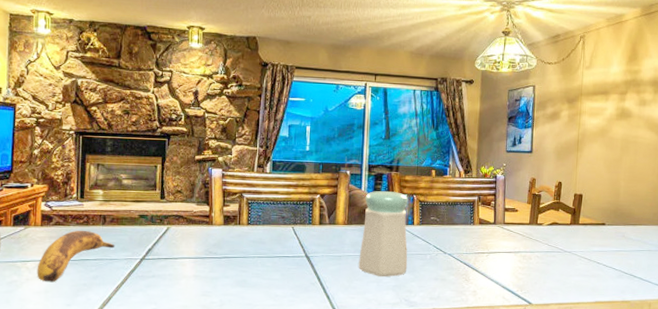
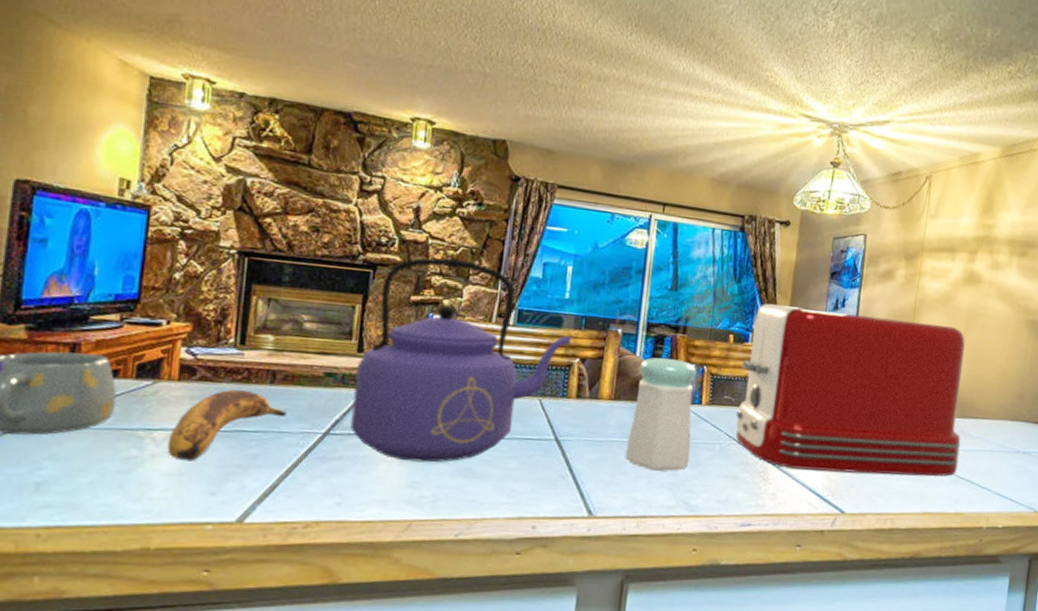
kettle: none [159,126,313,277] -> present [350,257,573,463]
toaster: none [441,144,623,273] -> present [736,303,965,476]

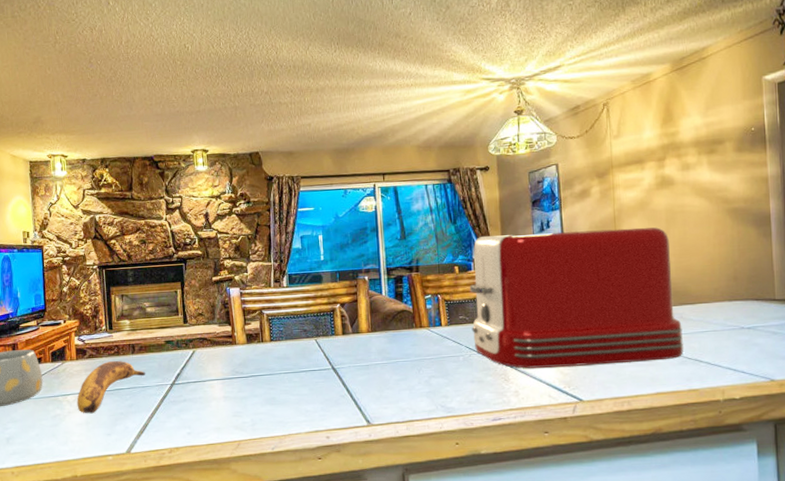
kettle: present [350,257,573,463] -> none [184,245,332,398]
salt shaker: present [625,357,697,471] -> none [386,293,440,383]

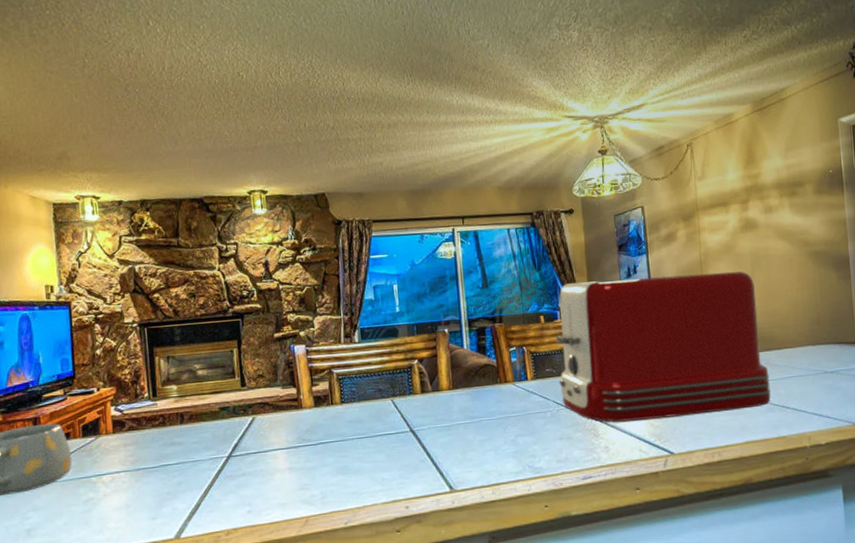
banana: present [76,360,146,414] -> none [114,432,198,496]

